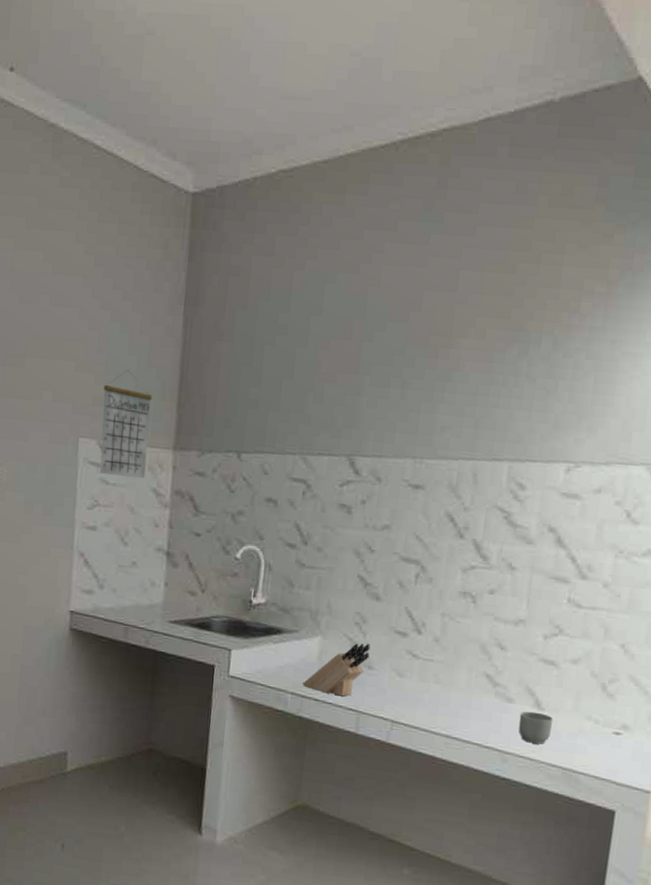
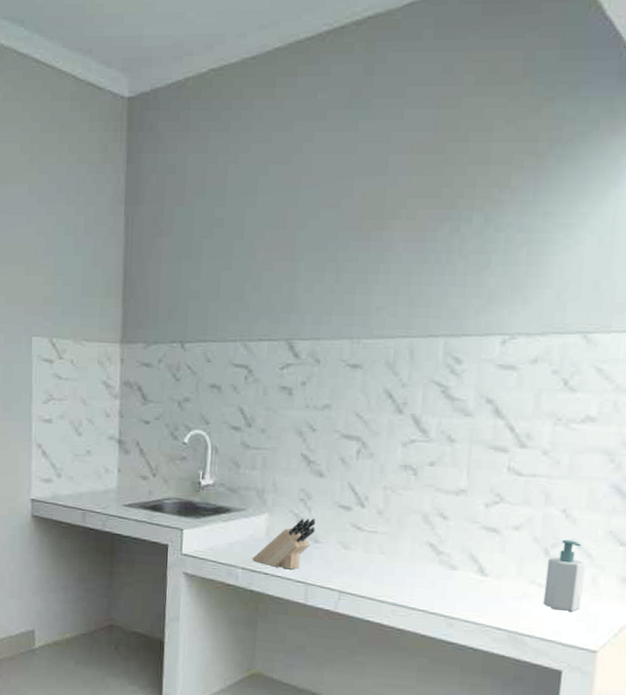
calendar: present [99,370,152,479] -> none [52,270,98,372]
mug: present [518,711,554,745] -> none [463,577,498,609]
soap bottle: none [598,675,642,750] -> present [543,539,586,611]

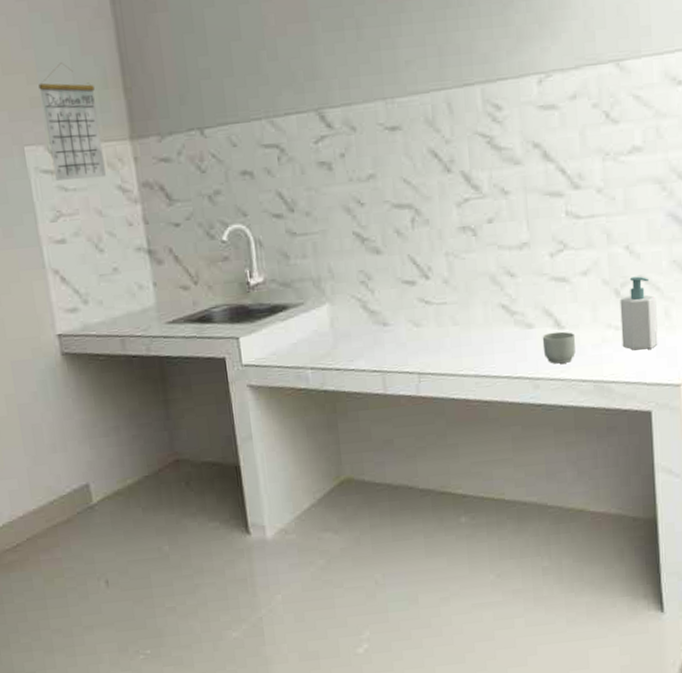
calendar: none [52,270,98,372] -> present [38,63,106,181]
knife block: present [252,518,316,570] -> none [320,300,382,361]
mug: none [463,577,498,609] -> present [542,331,576,364]

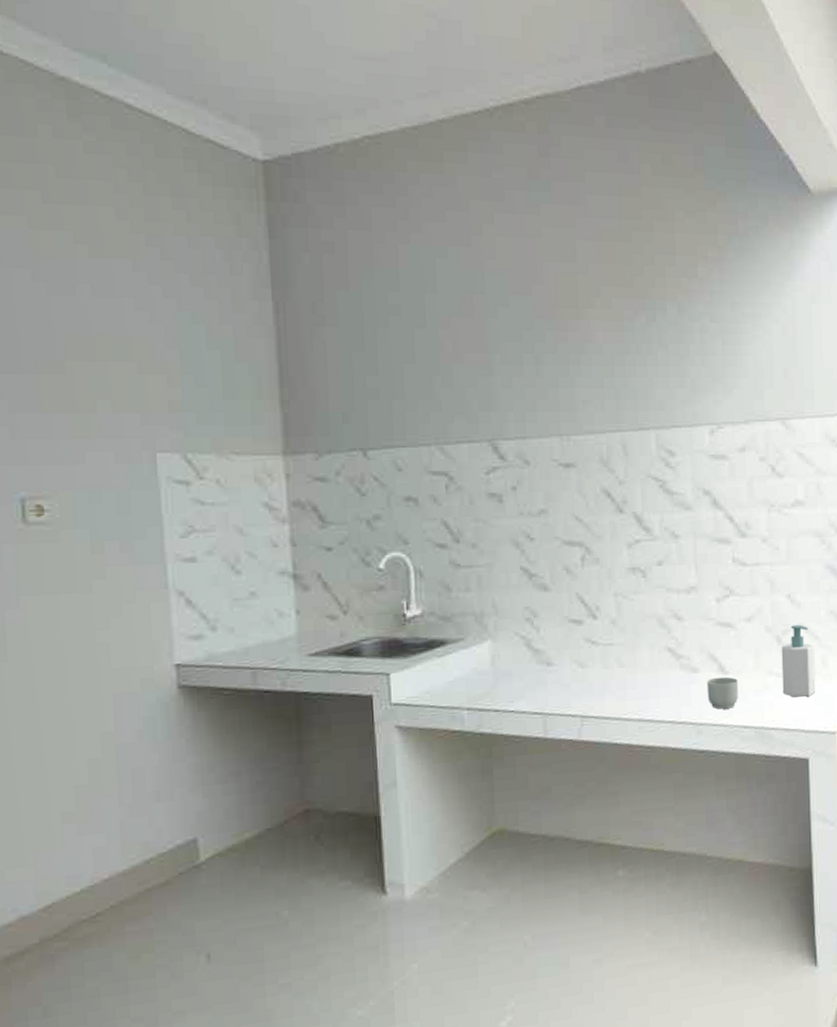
calendar: present [38,63,106,181] -> none [181,367,251,494]

